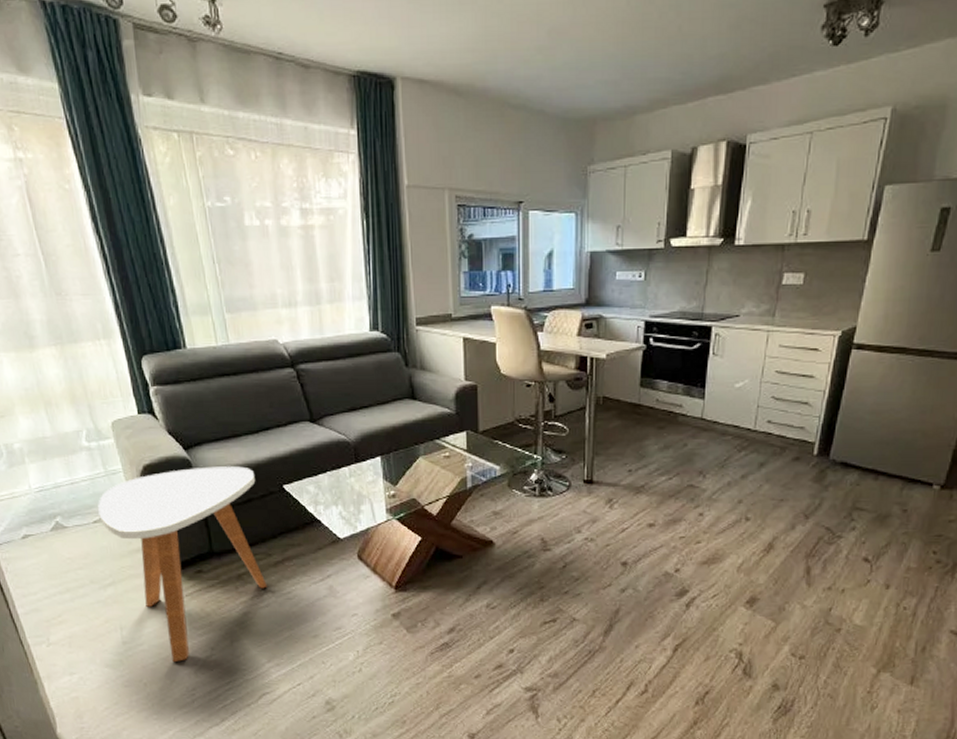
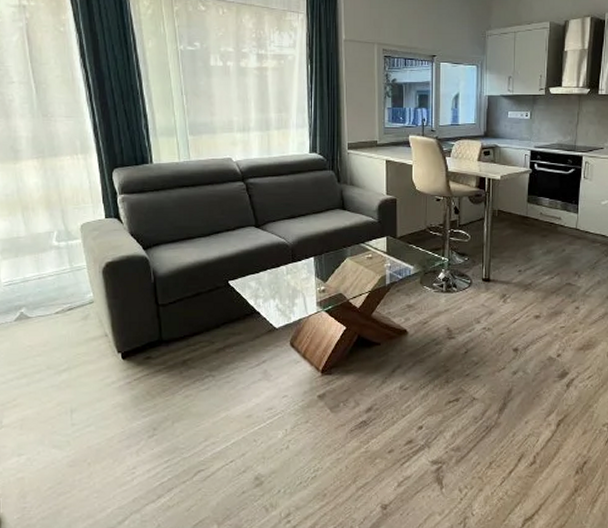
side table: present [98,466,267,663] -> none [61,264,208,443]

